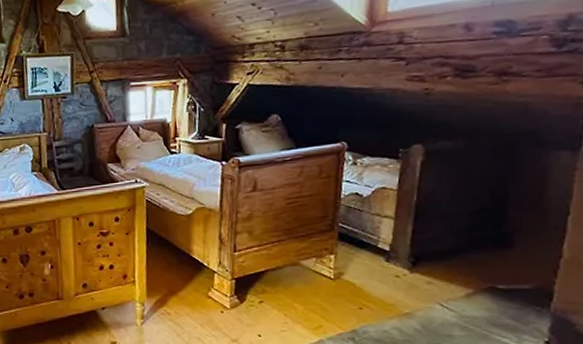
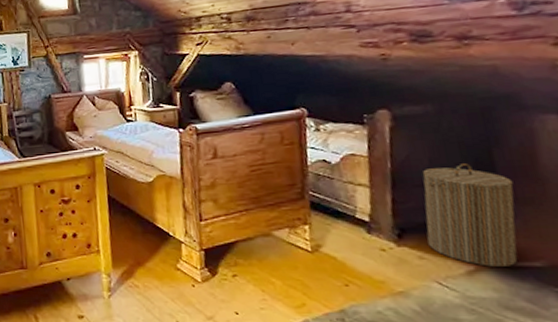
laundry hamper: none [438,197,520,290] -> present [422,163,518,267]

